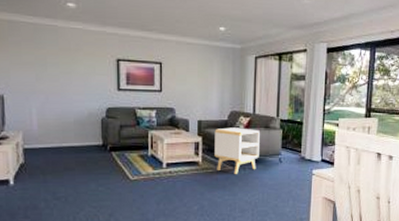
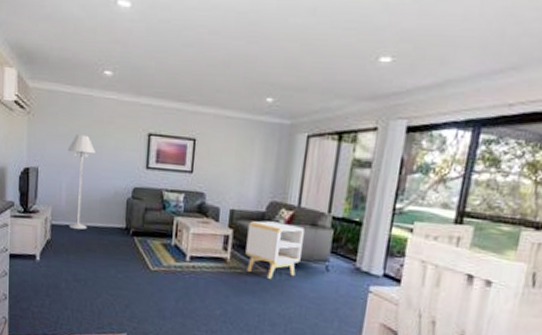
floor lamp: none [35,62,66,150] -> present [68,134,96,230]

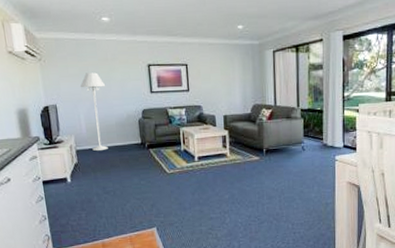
side table: present [245,220,304,279] -> none [239,119,283,164]

